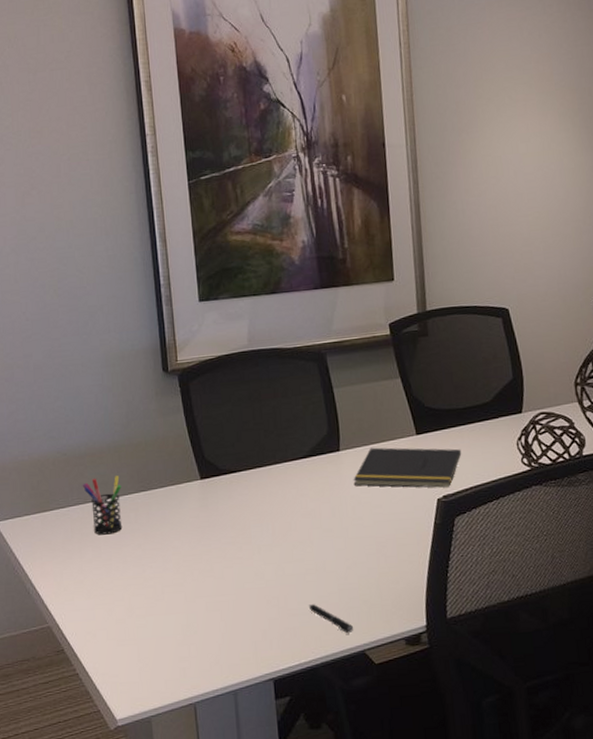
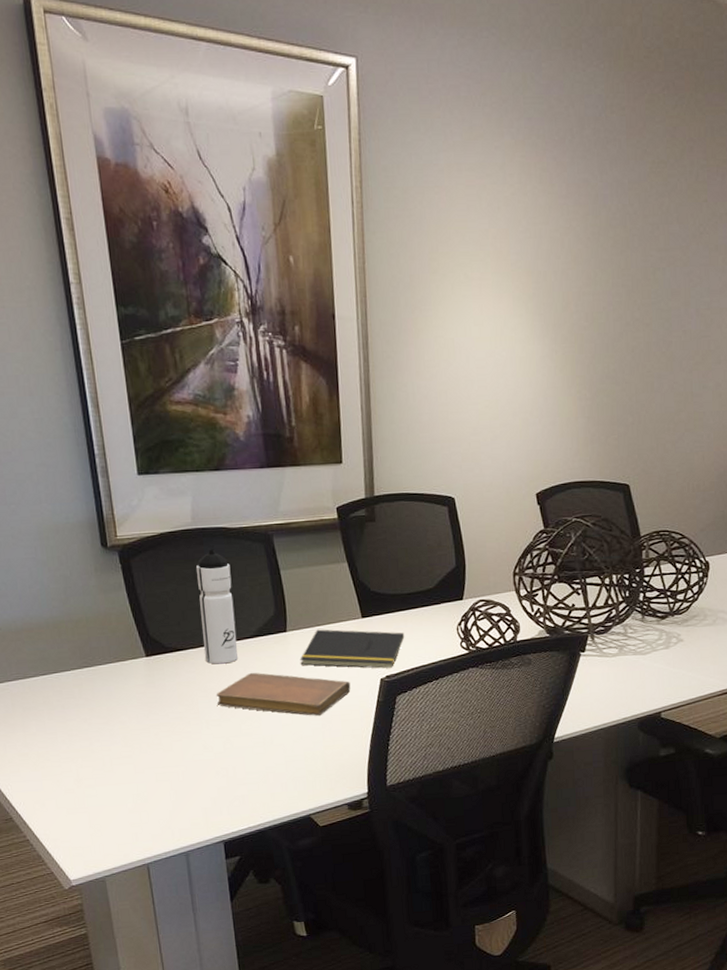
pen holder: present [82,476,123,535] -> none [20,651,67,710]
water bottle: none [252,369,290,486] -> present [196,549,238,664]
notebook: none [268,494,406,541] -> present [216,672,351,717]
pen: present [308,604,354,634] -> none [256,774,300,801]

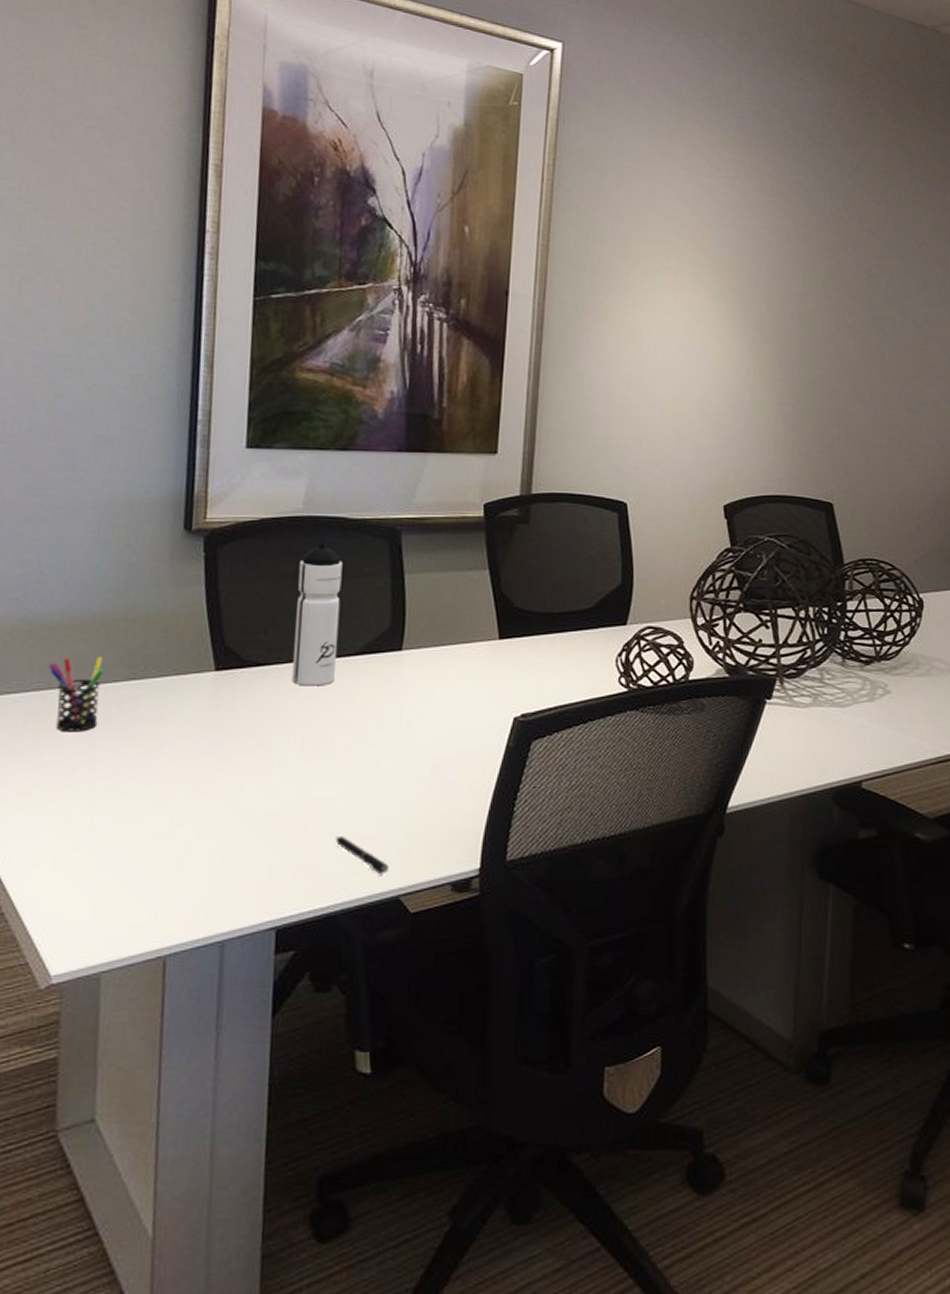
pen holder: none [20,651,67,710] -> present [48,657,105,732]
notebook: present [216,672,351,717] -> none [297,699,475,763]
pen: none [256,774,300,801] -> present [335,836,390,875]
notepad: present [300,629,405,669] -> none [413,650,550,704]

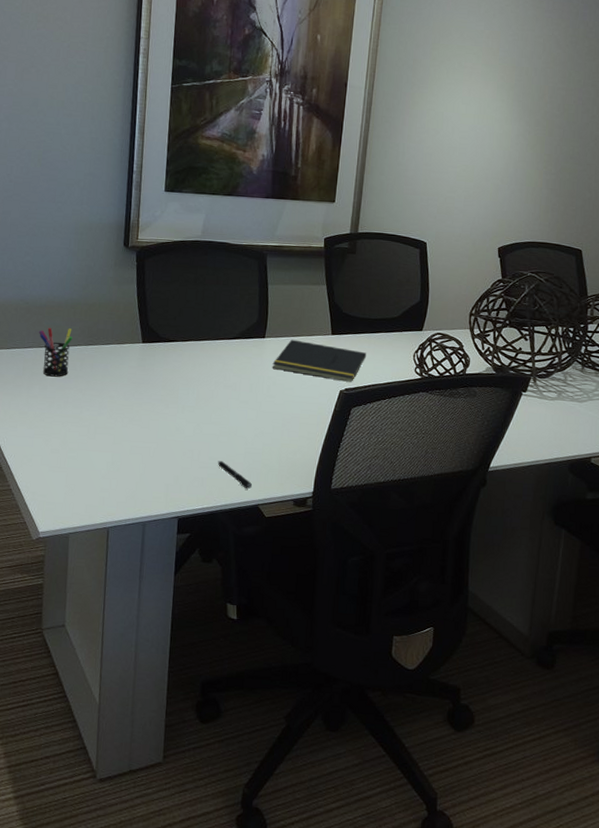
water bottle: present [292,542,343,686] -> none [192,259,227,359]
notepad: none [413,650,550,704] -> present [272,339,367,382]

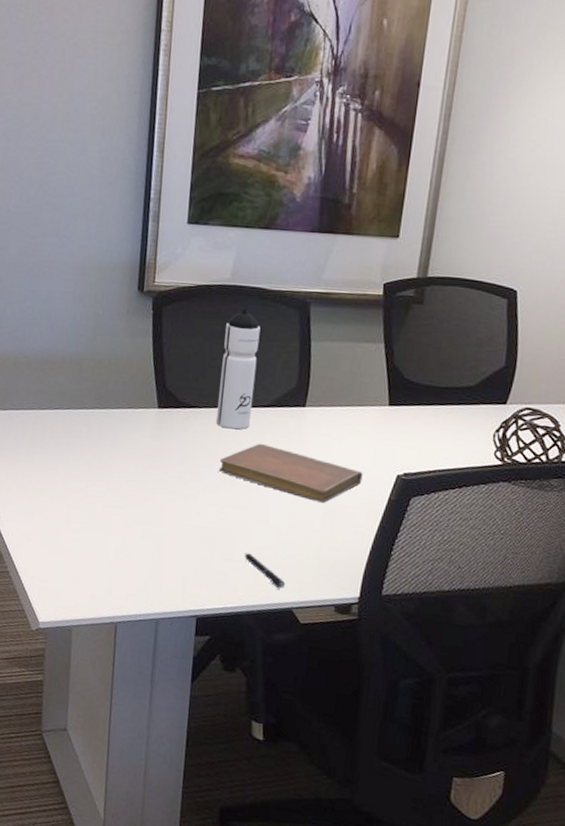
pen holder: present [38,327,73,377] -> none [39,386,78,445]
water bottle: none [192,259,227,359] -> present [216,308,261,430]
notebook: none [194,369,313,417] -> present [218,443,363,504]
notepad: present [272,339,367,382] -> none [313,409,433,466]

